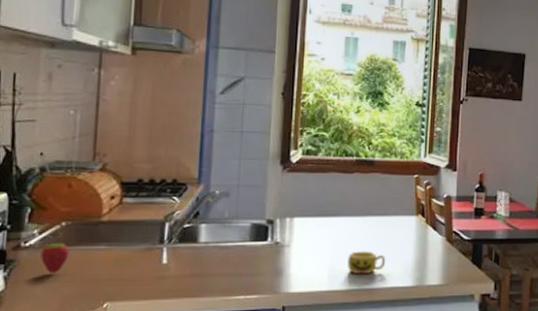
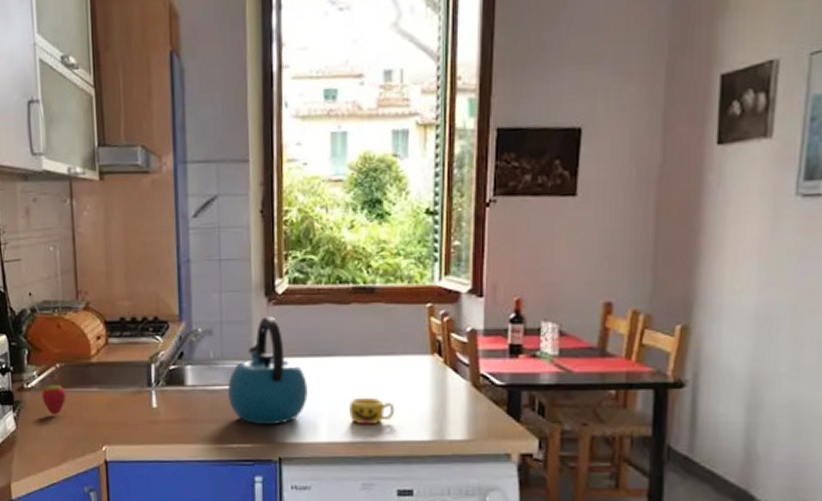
kettle: none [239,182,313,276] -> present [228,316,308,424]

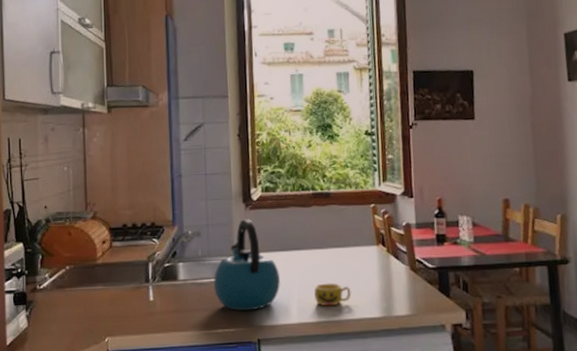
fruit: present [42,384,66,416] -> none [52,284,74,313]

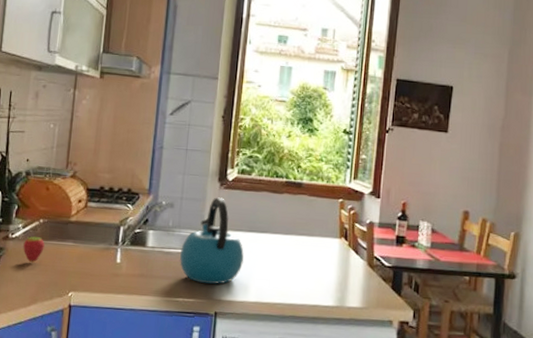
fruit: none [52,284,74,313] -> present [23,236,45,263]
cup: present [314,282,351,307] -> none [274,267,309,290]

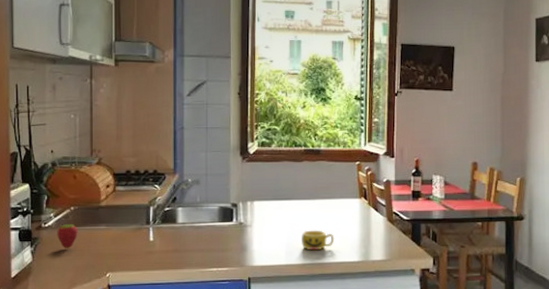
kettle: present [180,197,244,284] -> none [210,170,271,252]
cup: none [274,267,309,290] -> present [302,230,334,251]

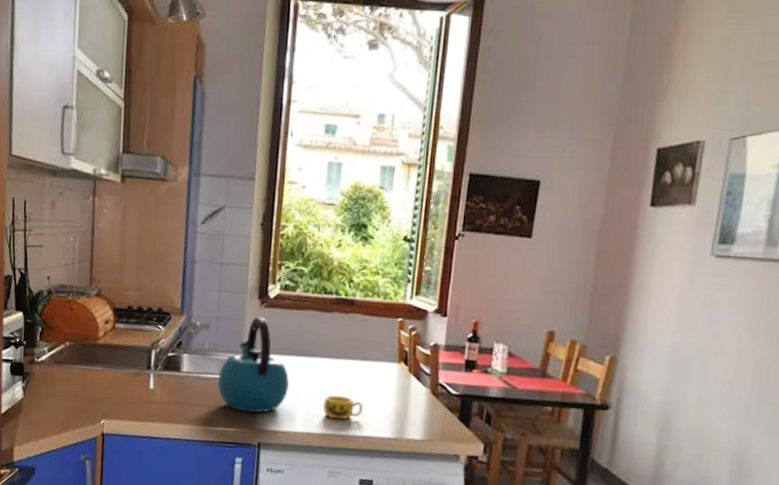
fruit: present [57,223,78,249] -> none [50,360,72,389]
kettle: none [210,170,271,252] -> present [218,317,289,413]

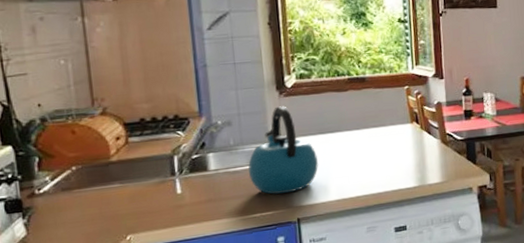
cup: present [323,394,364,420] -> none [352,159,388,182]

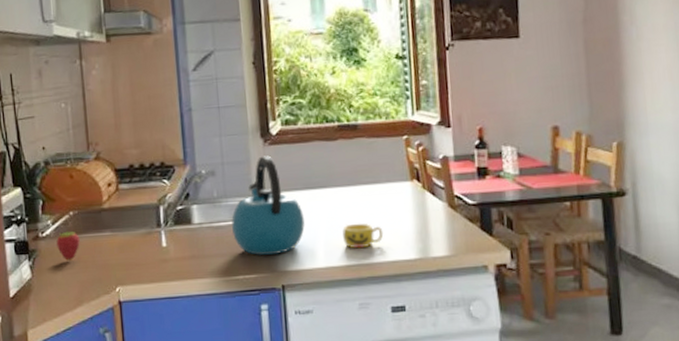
fruit: none [56,185,85,216] -> present [56,230,80,262]
cup: none [352,159,388,182] -> present [342,222,384,249]

